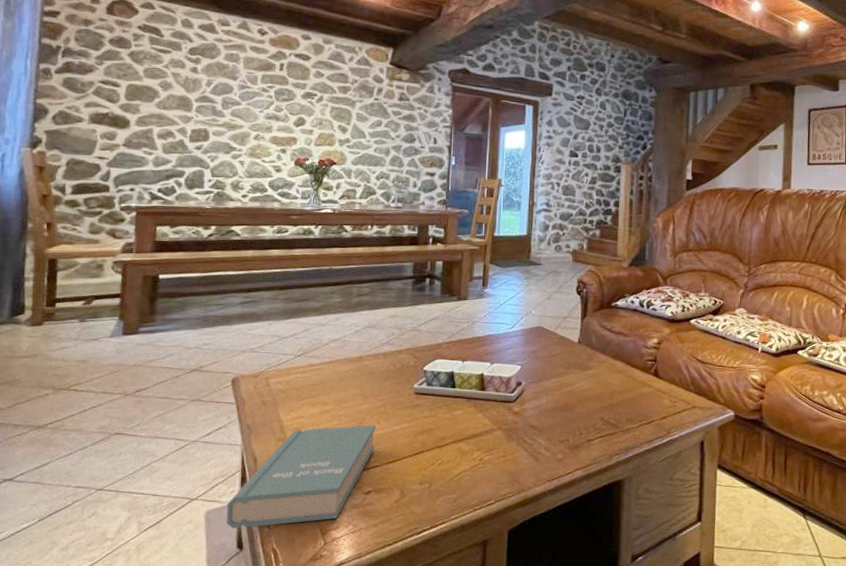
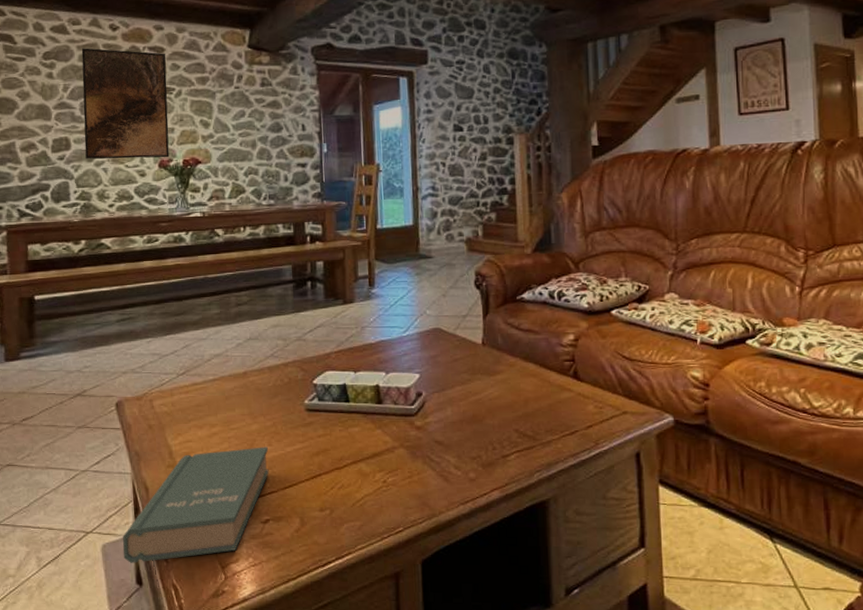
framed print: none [223,48,311,157] -> present [81,48,170,159]

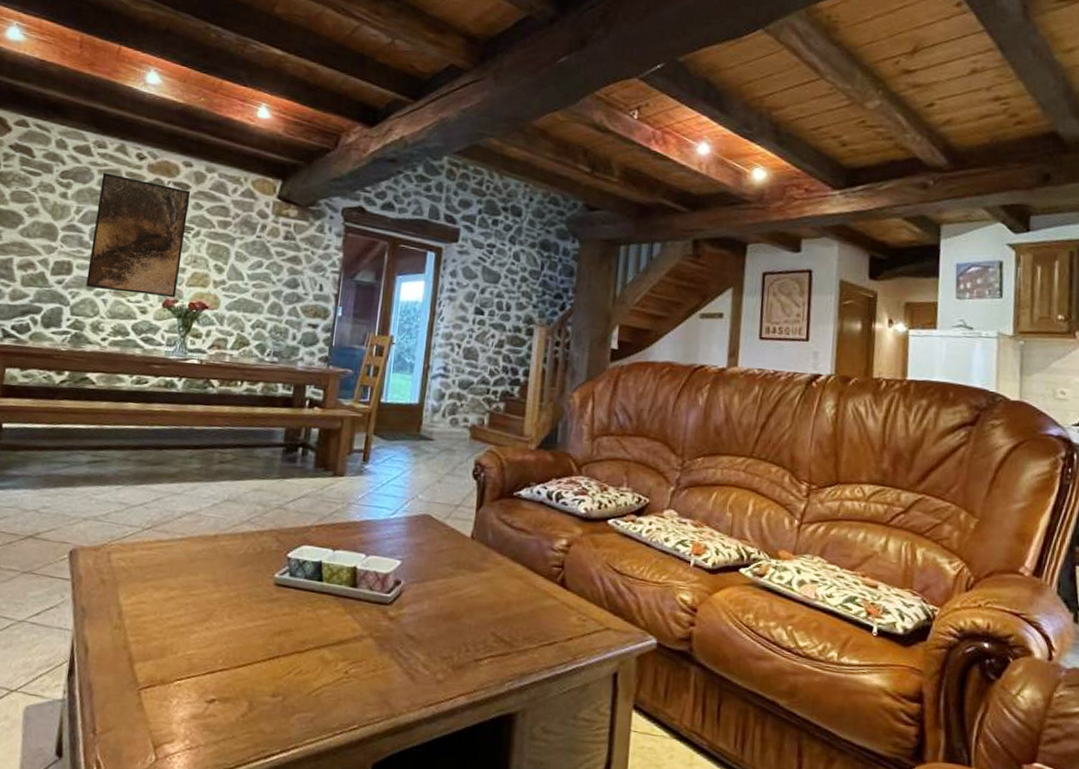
book: present [122,447,269,563] -> none [46,616,227,732]

